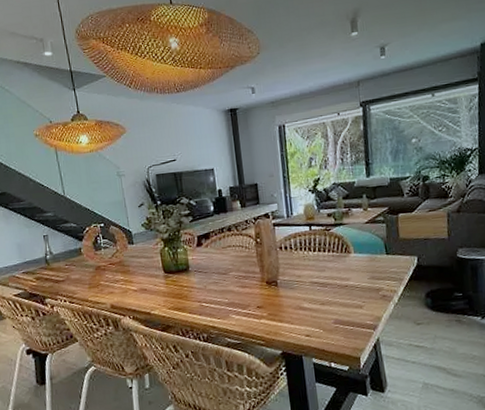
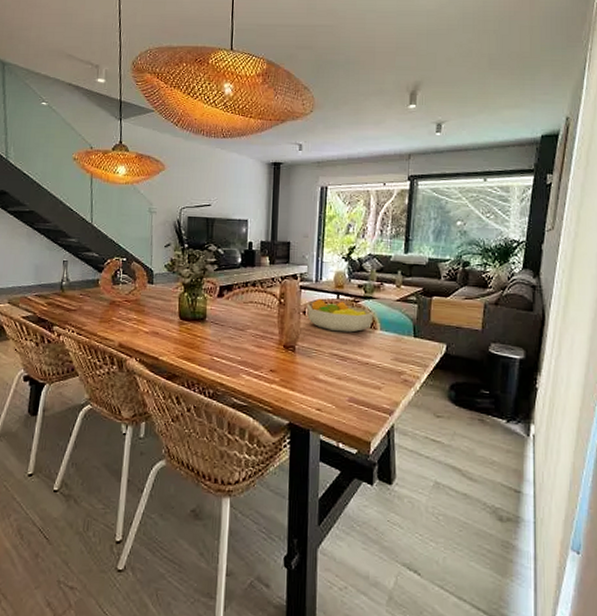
fruit bowl: none [283,232,346,262] -> present [307,298,374,333]

